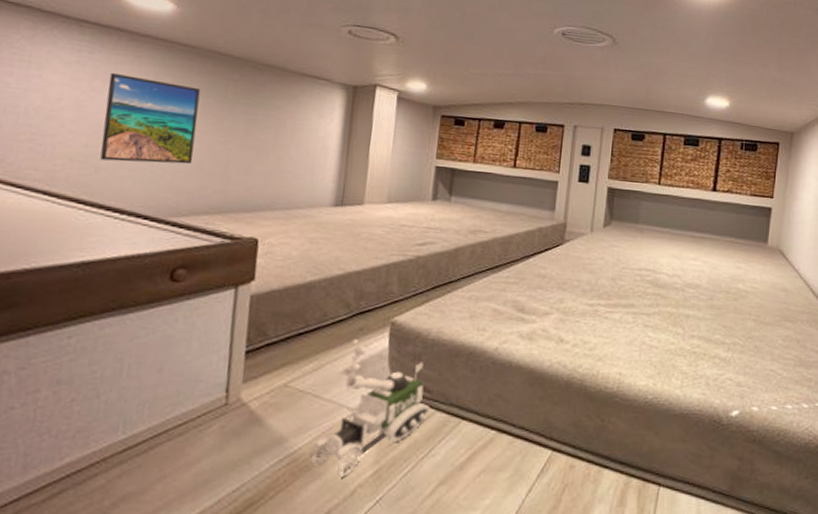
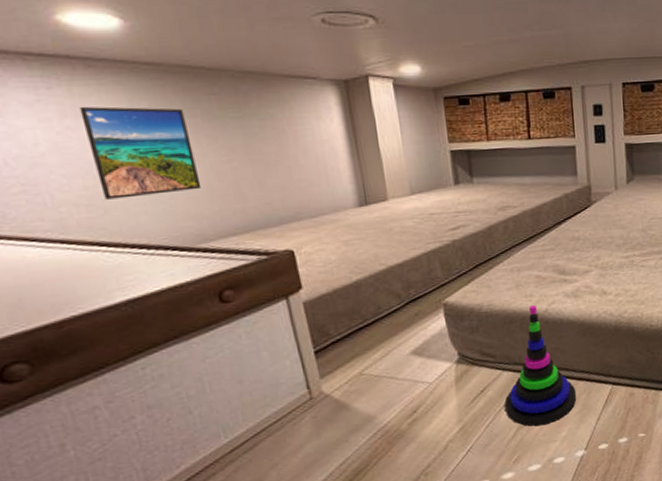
toy tank: present [311,340,430,477] -> none [401,324,497,438]
stacking toy: none [428,341,511,485] -> present [504,305,577,426]

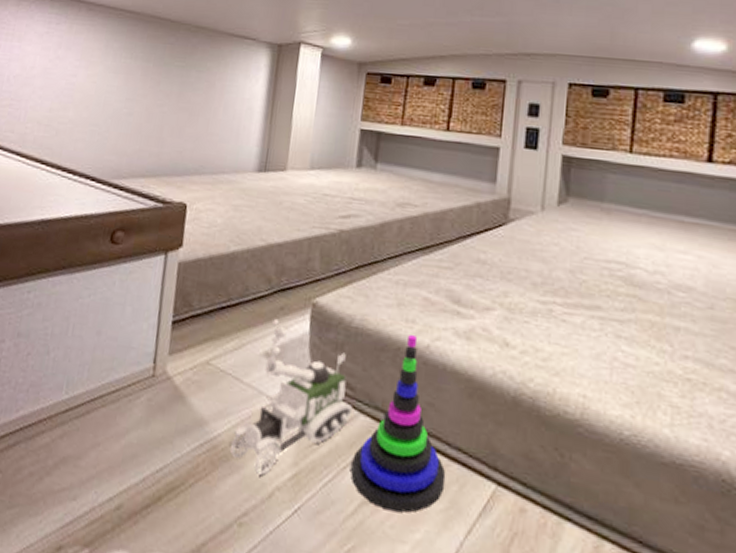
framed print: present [79,106,202,200] -> none [60,41,143,127]
toy tank: none [401,324,497,438] -> present [230,319,353,475]

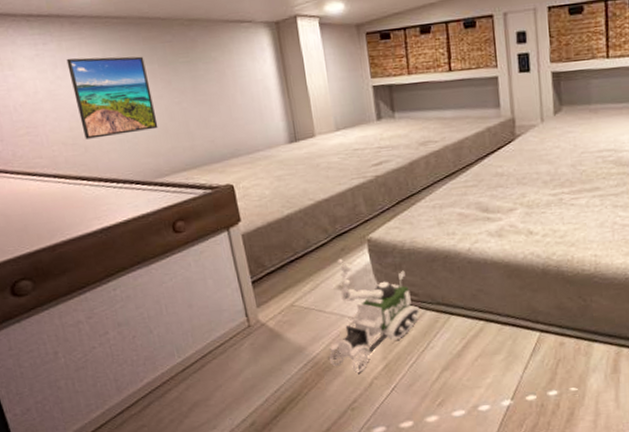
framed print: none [60,41,143,127] -> present [66,56,158,139]
stacking toy: present [351,335,446,513] -> none [428,244,502,370]

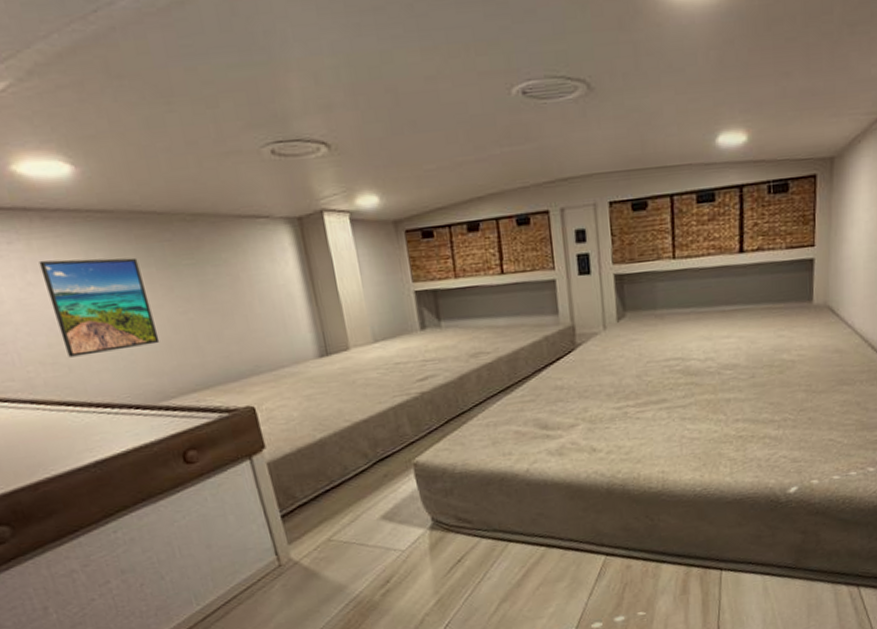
toy tank: present [329,259,420,373] -> none [374,486,475,610]

